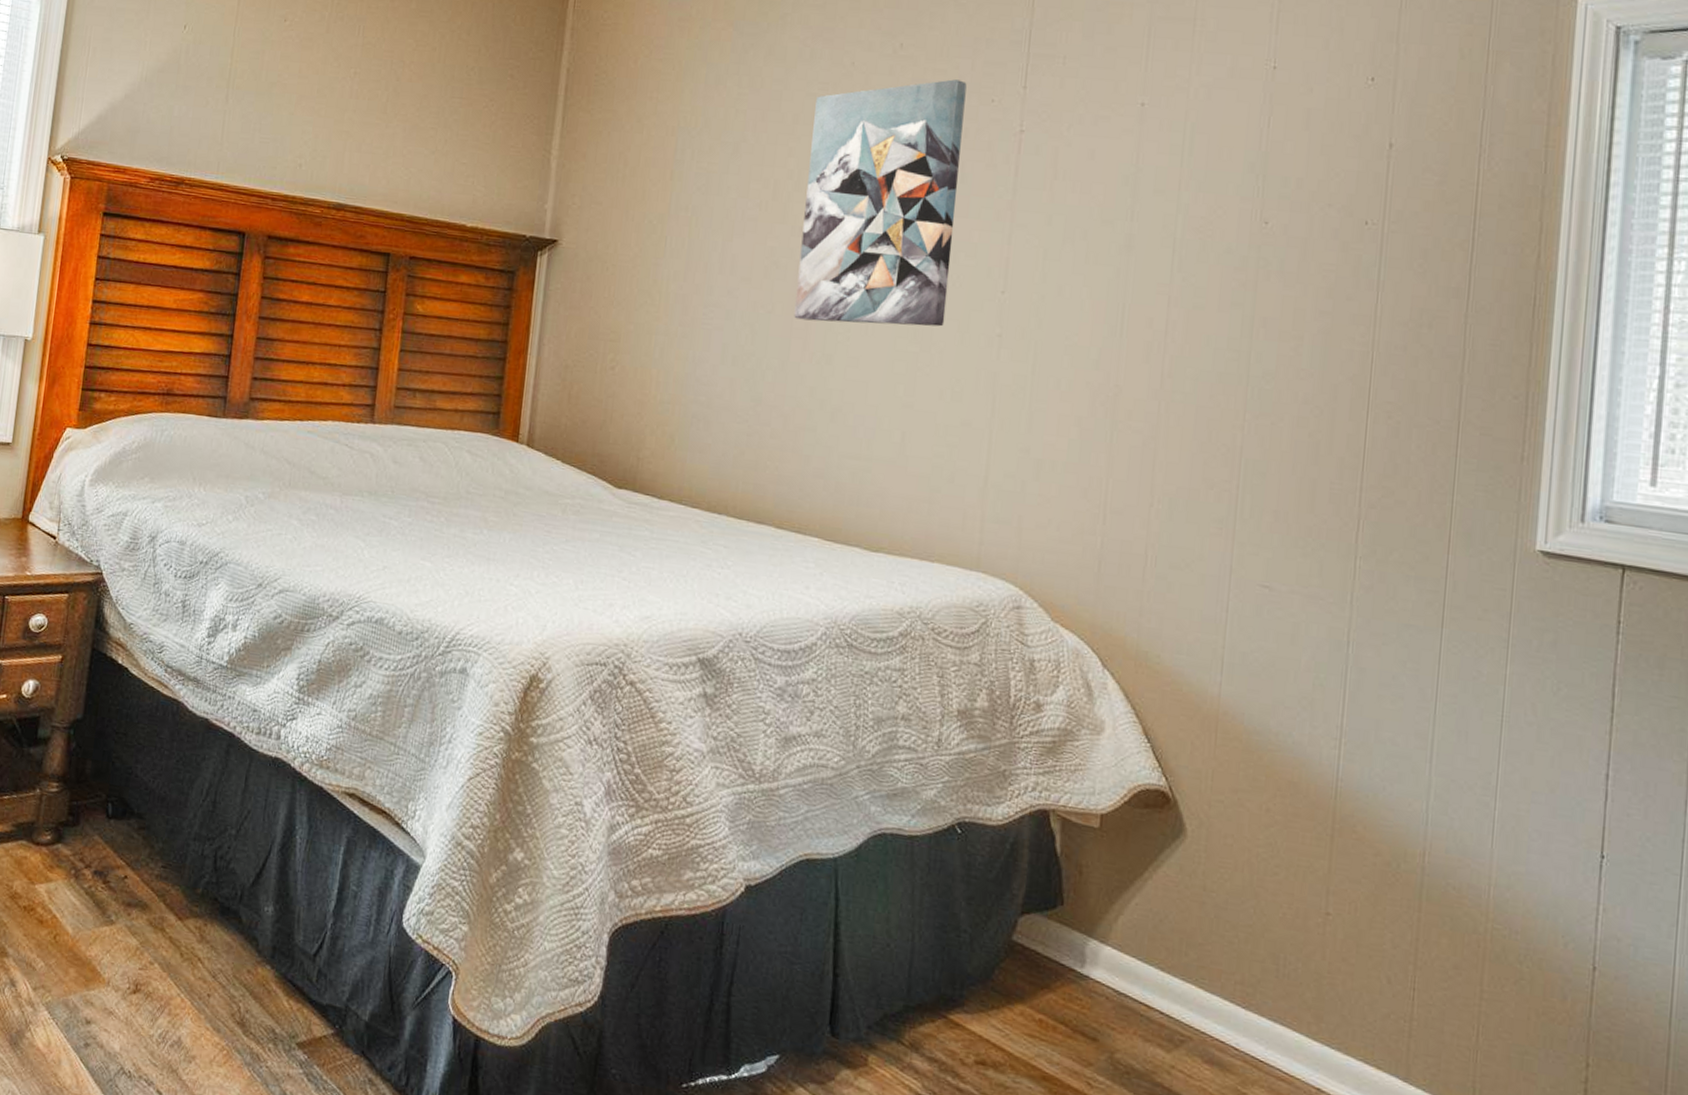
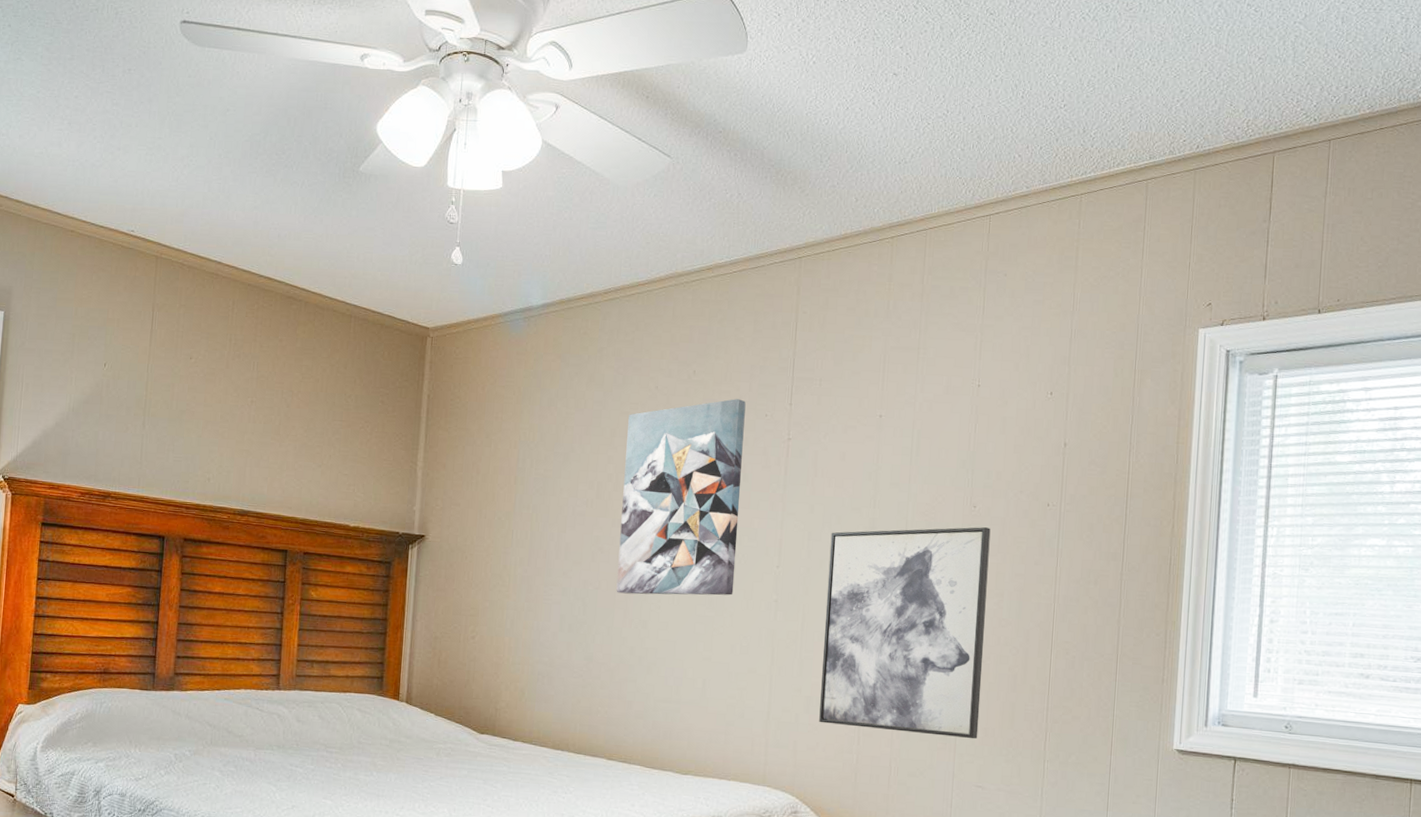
wall art: none [1052,249,1288,525] -> present [819,527,991,739]

